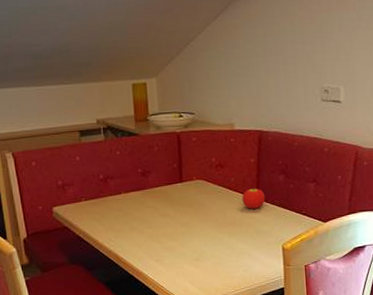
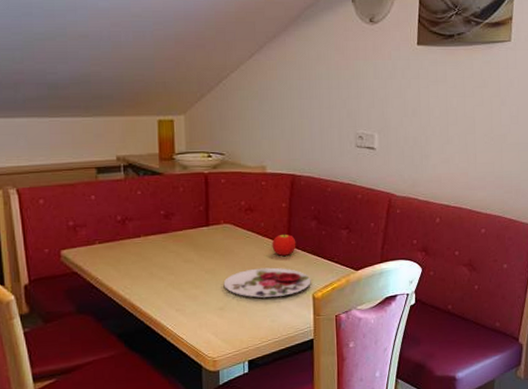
plate: none [198,220,281,249] -> present [223,267,311,298]

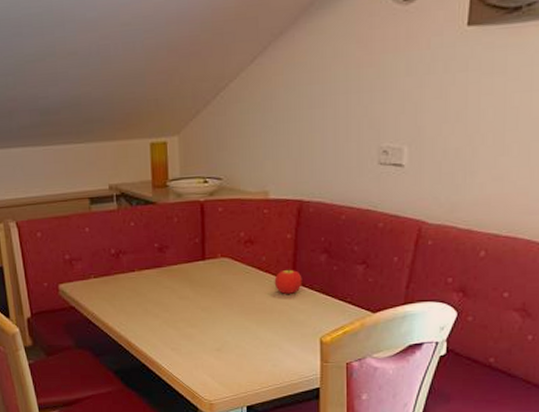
plate: present [223,267,311,298] -> none [220,307,319,340]

